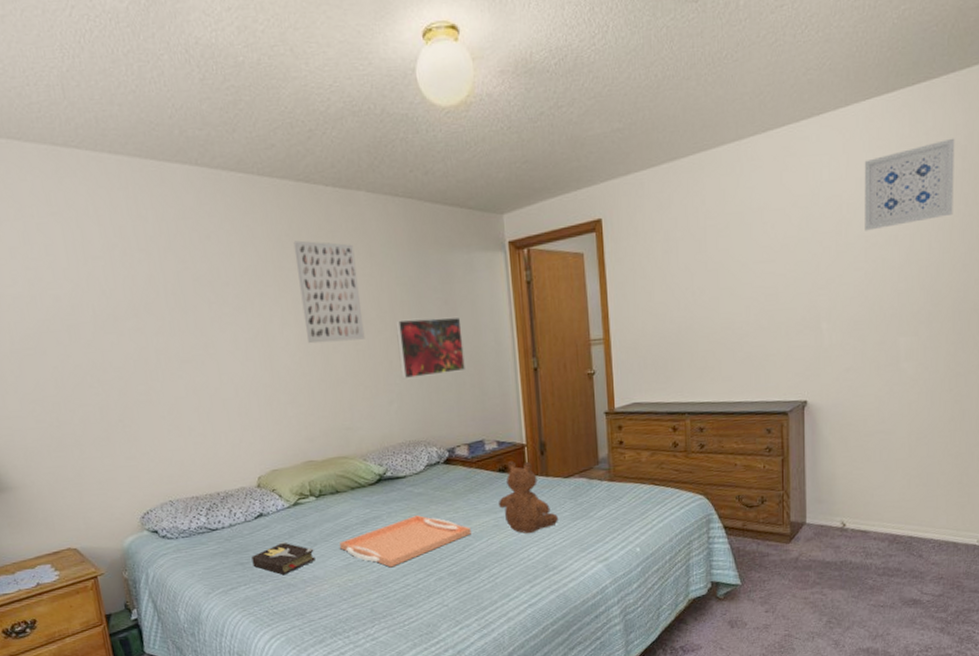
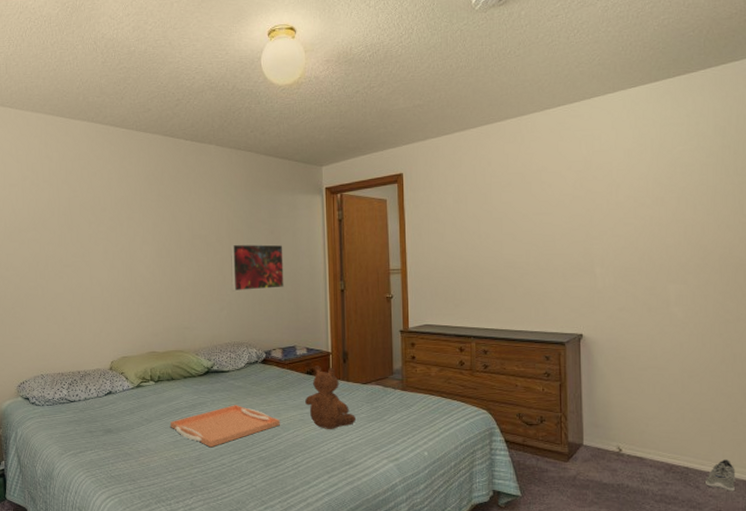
hardback book: present [251,542,315,576] -> none [99,417,149,445]
wall art: present [293,240,365,344] -> none [157,179,206,259]
wall art: present [864,138,955,231] -> none [631,120,715,193]
sneaker: none [929,523,959,557] -> present [706,458,736,492]

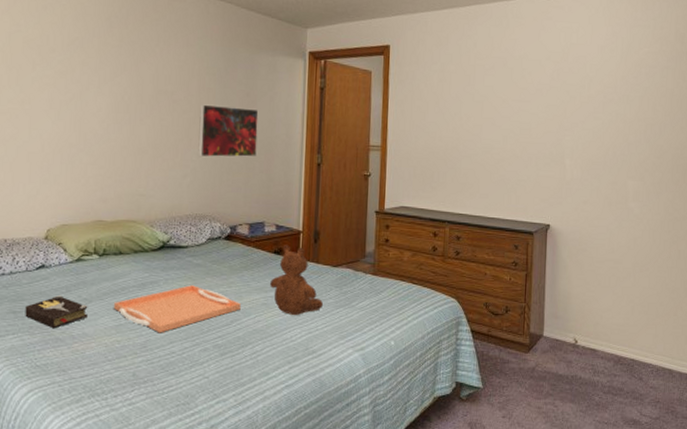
hardback book: none [99,417,149,445] -> present [25,295,88,329]
sneaker: present [706,458,736,492] -> none [648,351,674,383]

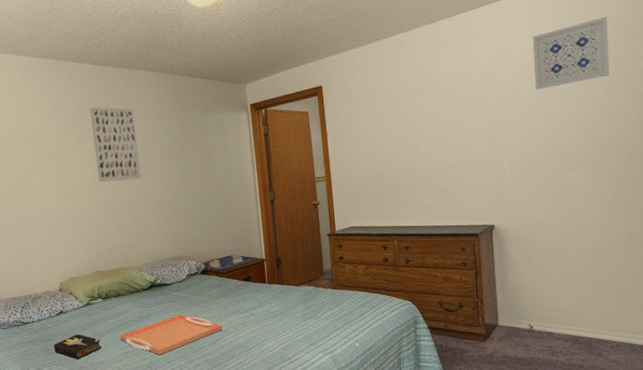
wall art: none [117,23,174,117] -> present [89,107,142,183]
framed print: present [198,104,259,158] -> none [164,161,217,209]
teddy bear: present [269,244,323,316] -> none [243,271,292,331]
wall art: none [604,26,676,89] -> present [532,16,610,90]

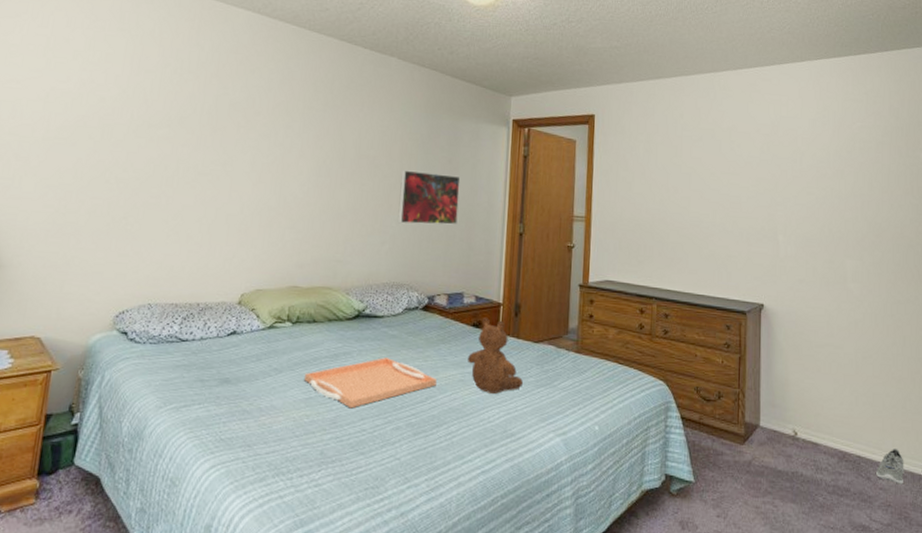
hardback book: present [54,333,102,360] -> none [212,364,278,400]
wall art: present [89,107,142,183] -> none [319,87,378,182]
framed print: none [164,161,217,209] -> present [398,169,461,225]
teddy bear: none [243,271,292,331] -> present [467,317,523,395]
wall art: present [532,16,610,90] -> none [815,100,890,163]
sneaker: none [607,327,634,356] -> present [876,447,904,484]

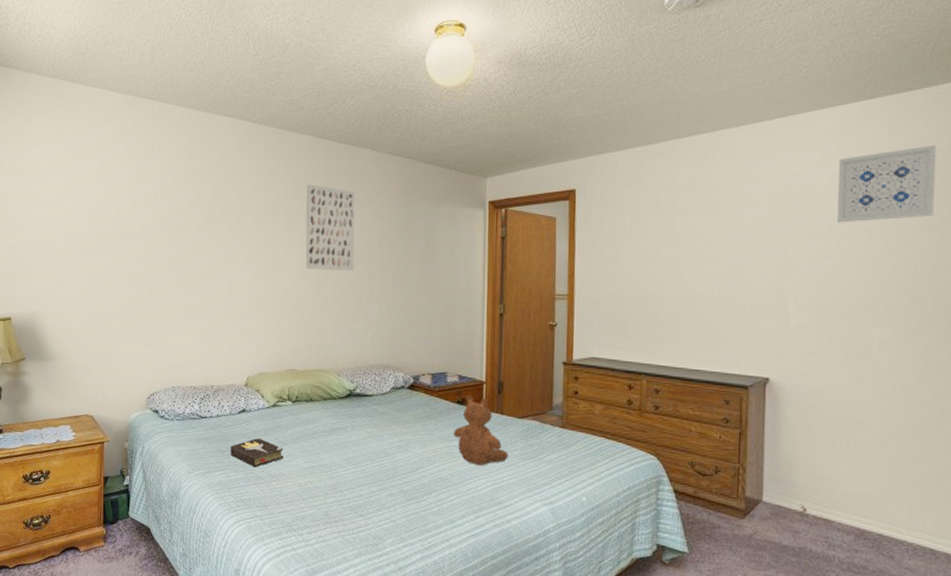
hardback book: none [212,364,278,400] -> present [230,437,284,468]
serving tray: present [304,358,437,409] -> none [307,432,425,477]
wall art: none [319,87,378,182] -> present [305,184,355,271]
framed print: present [398,169,461,225] -> none [380,258,439,310]
wall art: none [815,100,890,163] -> present [837,144,937,223]
sneaker: present [876,447,904,484] -> none [901,527,937,565]

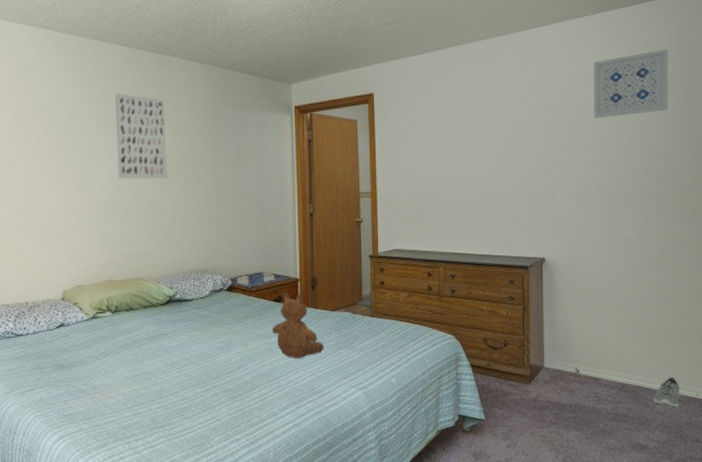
hardback book: present [230,437,284,468] -> none [50,351,106,382]
sneaker: none [901,527,937,565] -> present [654,376,680,408]

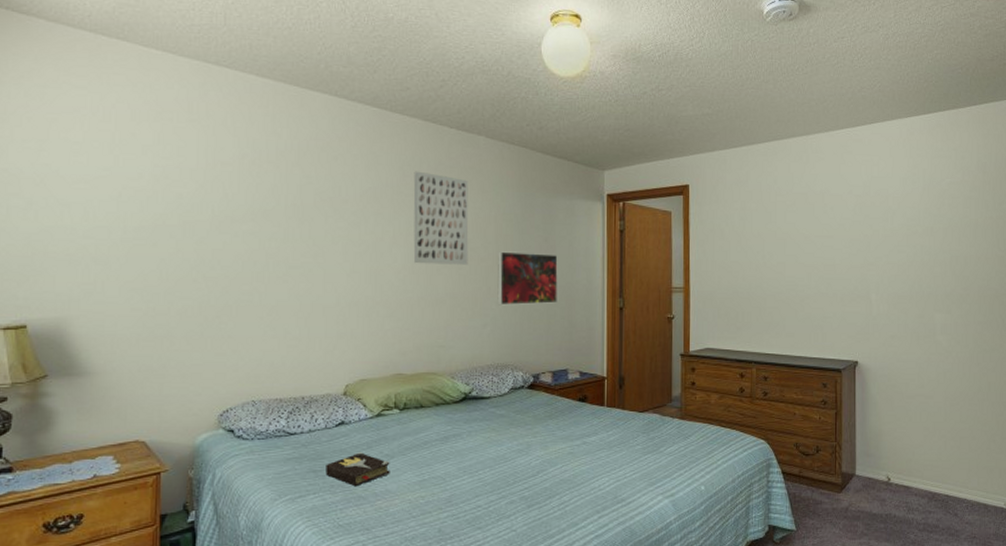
hardback book: none [50,351,106,382] -> present [325,452,390,487]
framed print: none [195,164,251,215] -> present [497,251,558,306]
teddy bear: present [271,292,324,359] -> none [575,391,630,464]
wall art: present [593,49,668,119] -> none [906,155,977,221]
sneaker: present [654,376,680,408] -> none [963,485,988,518]

